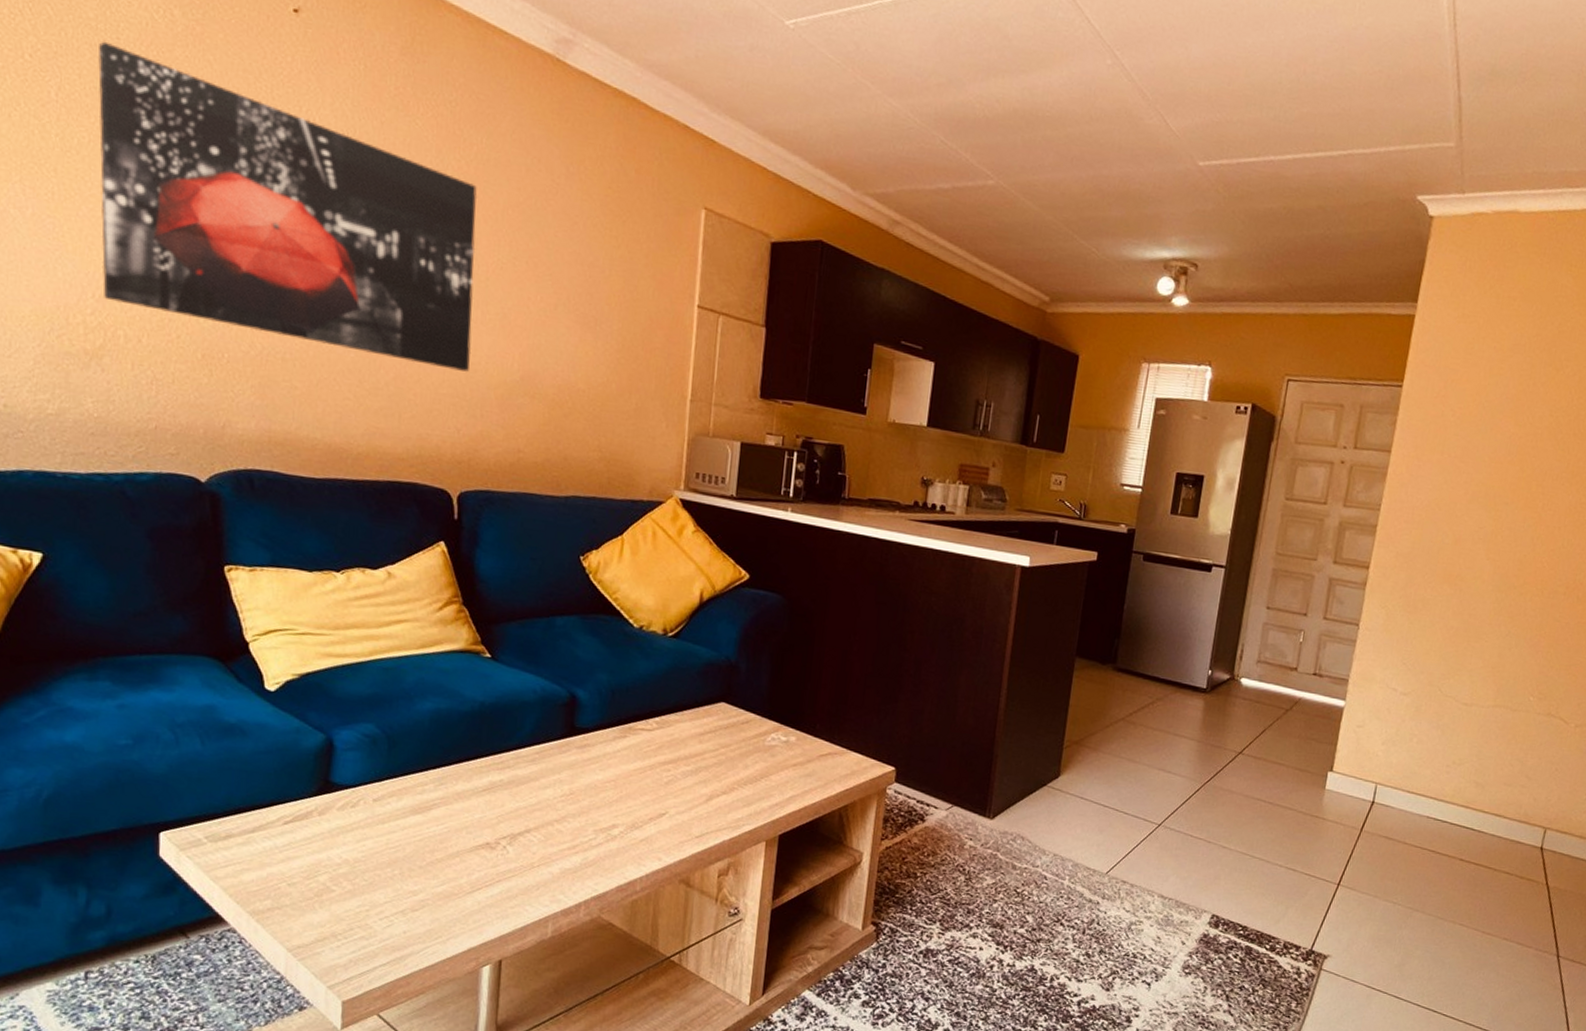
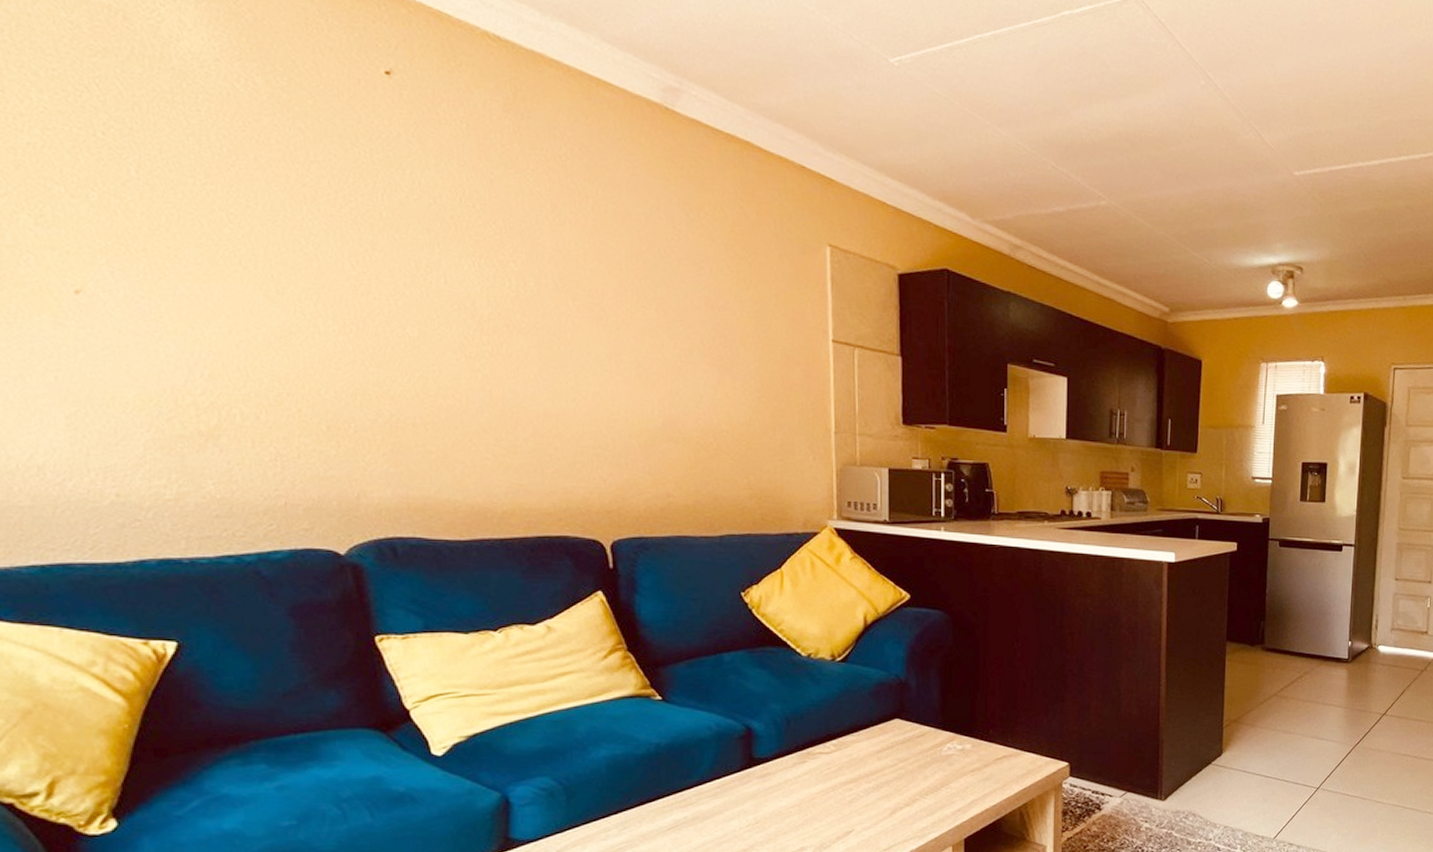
wall art: present [98,41,478,372] -> none [178,114,610,422]

